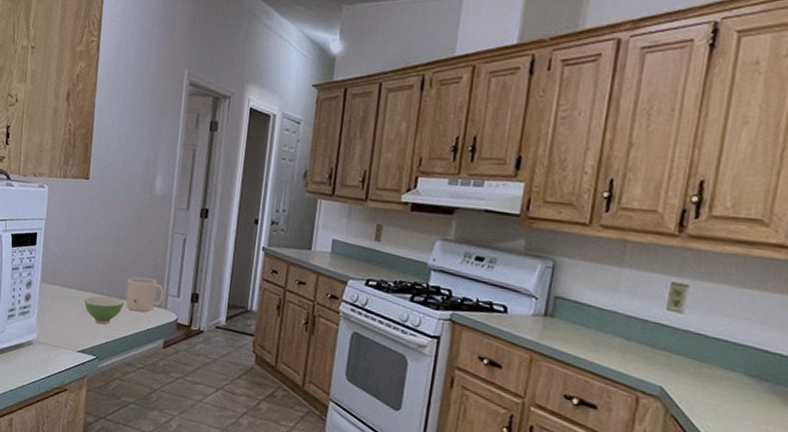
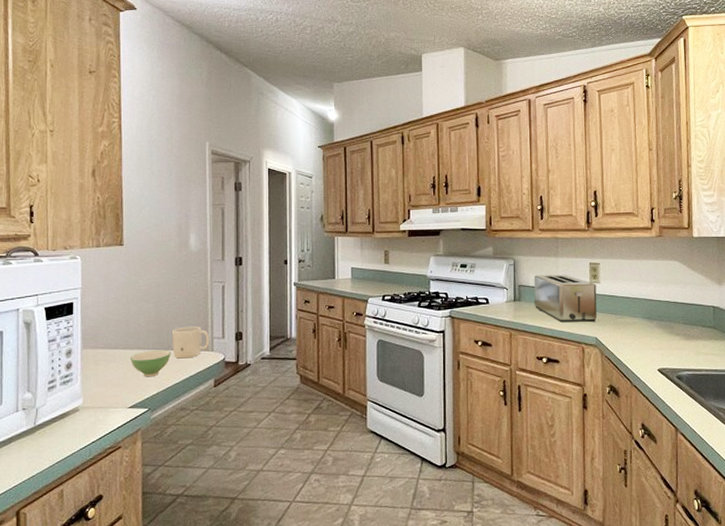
toaster: none [573,286,677,365] -> present [534,274,597,323]

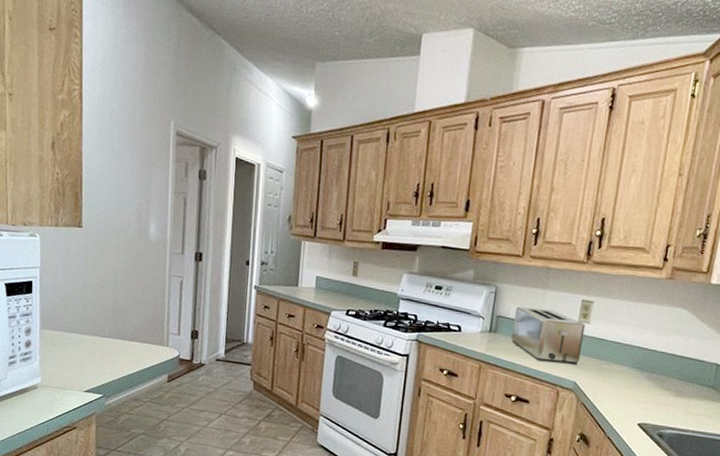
bowl: present [129,349,171,377] -> none [86,338,127,365]
mug: present [171,326,210,359] -> none [127,318,166,351]

